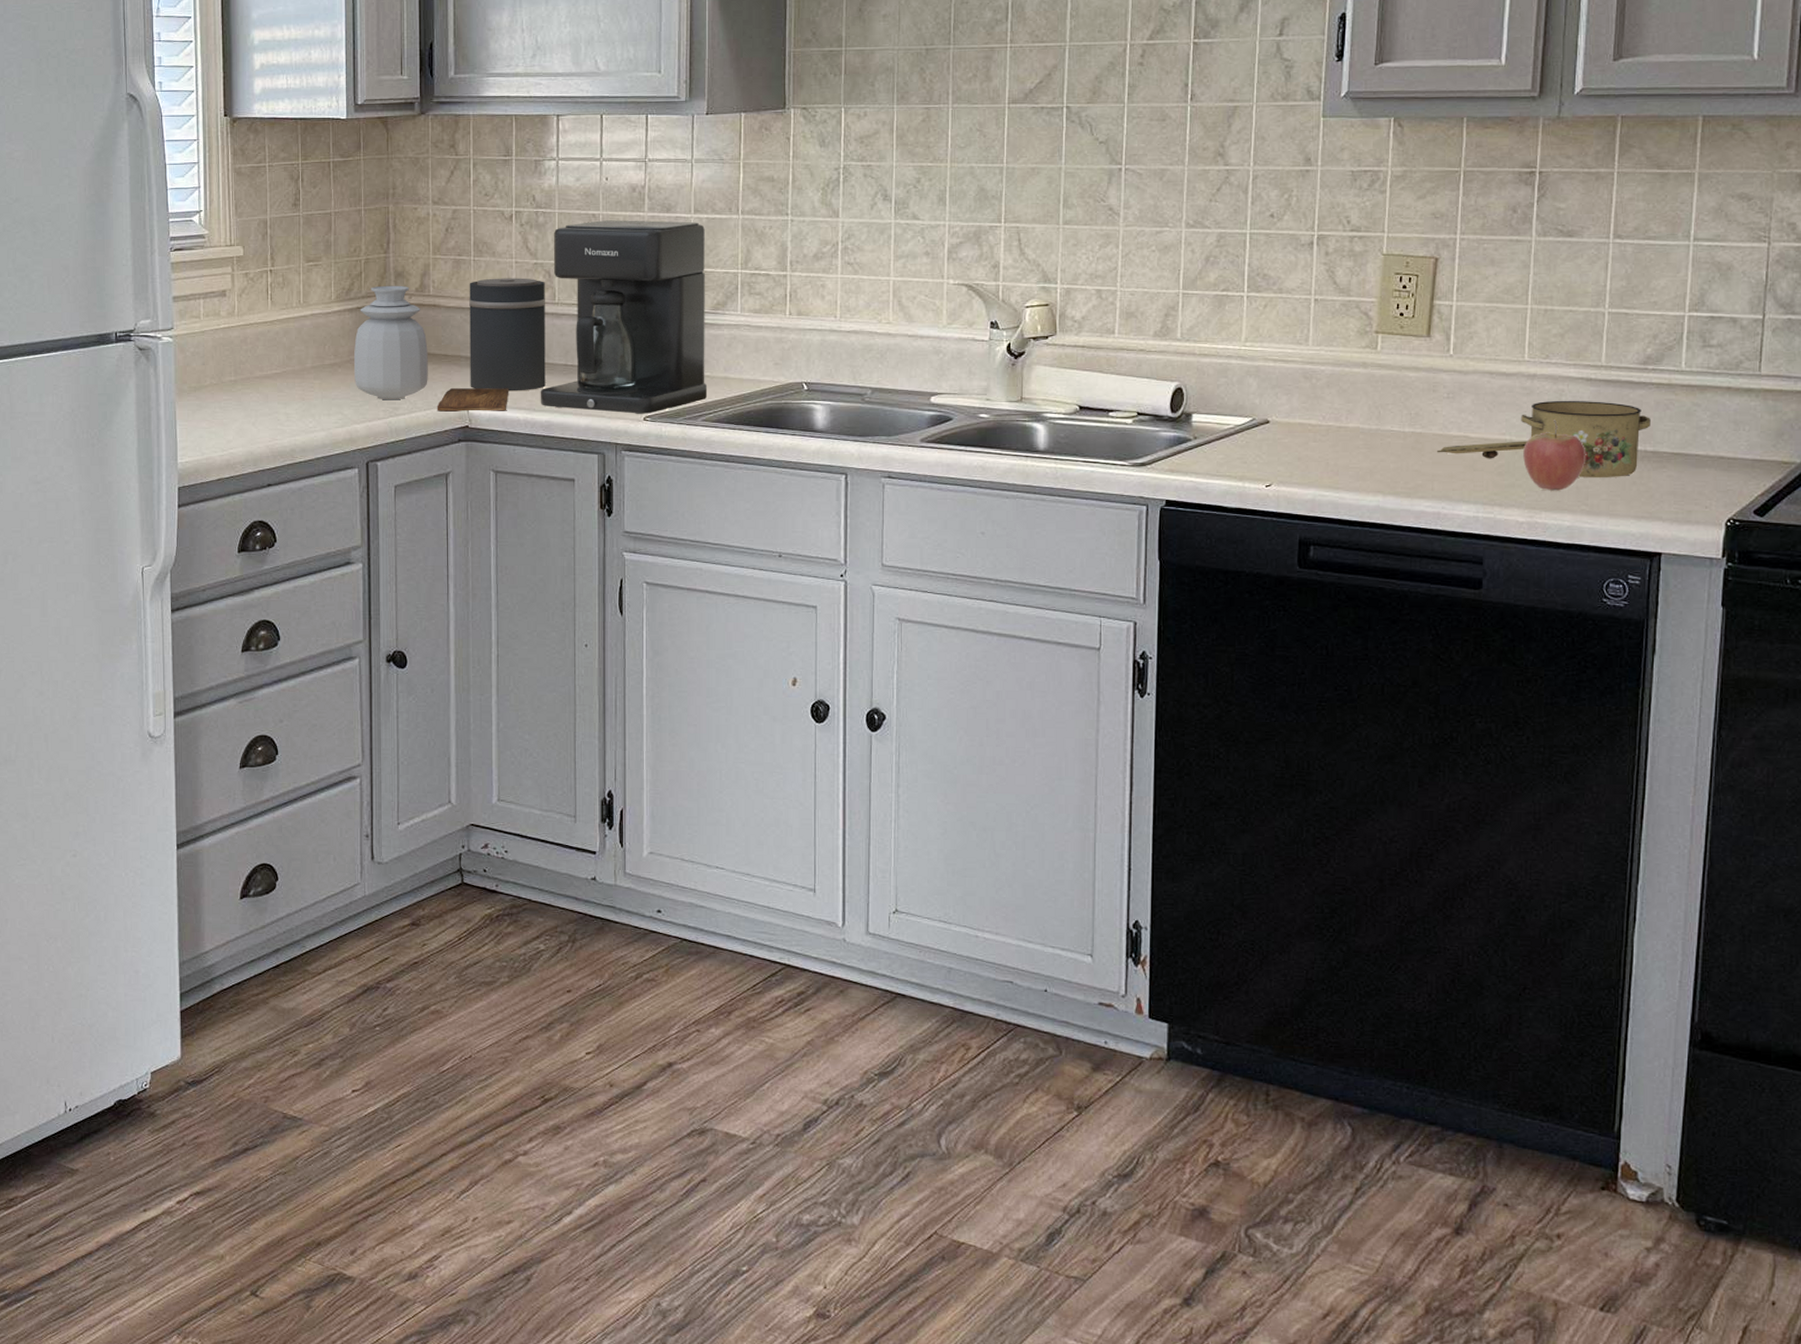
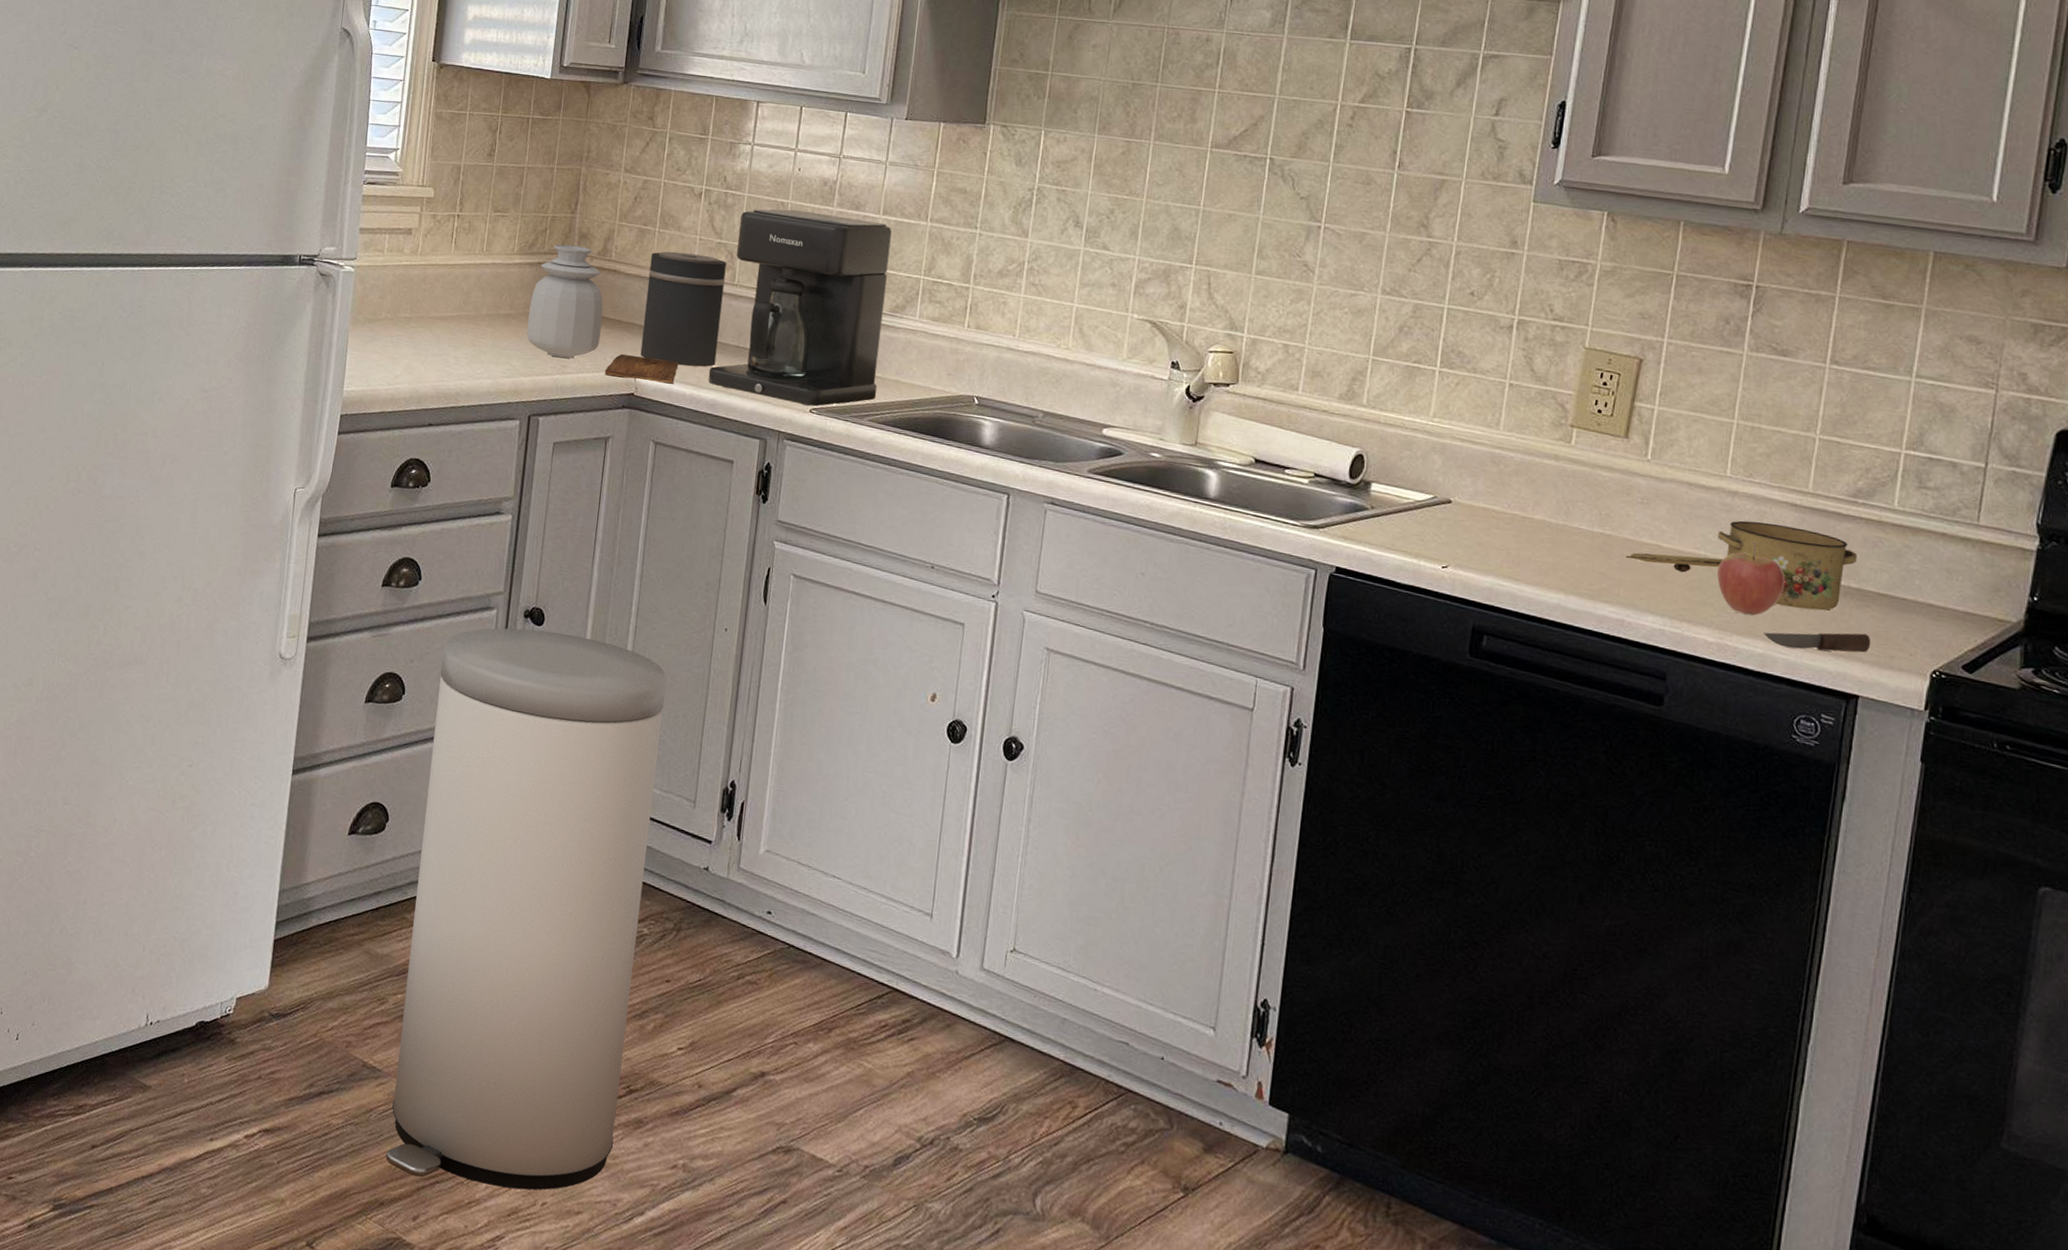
pedal bin: none [310,673,535,1213] -> present [385,628,667,1190]
knife: none [1570,493,1669,517] -> present [1764,632,1871,653]

